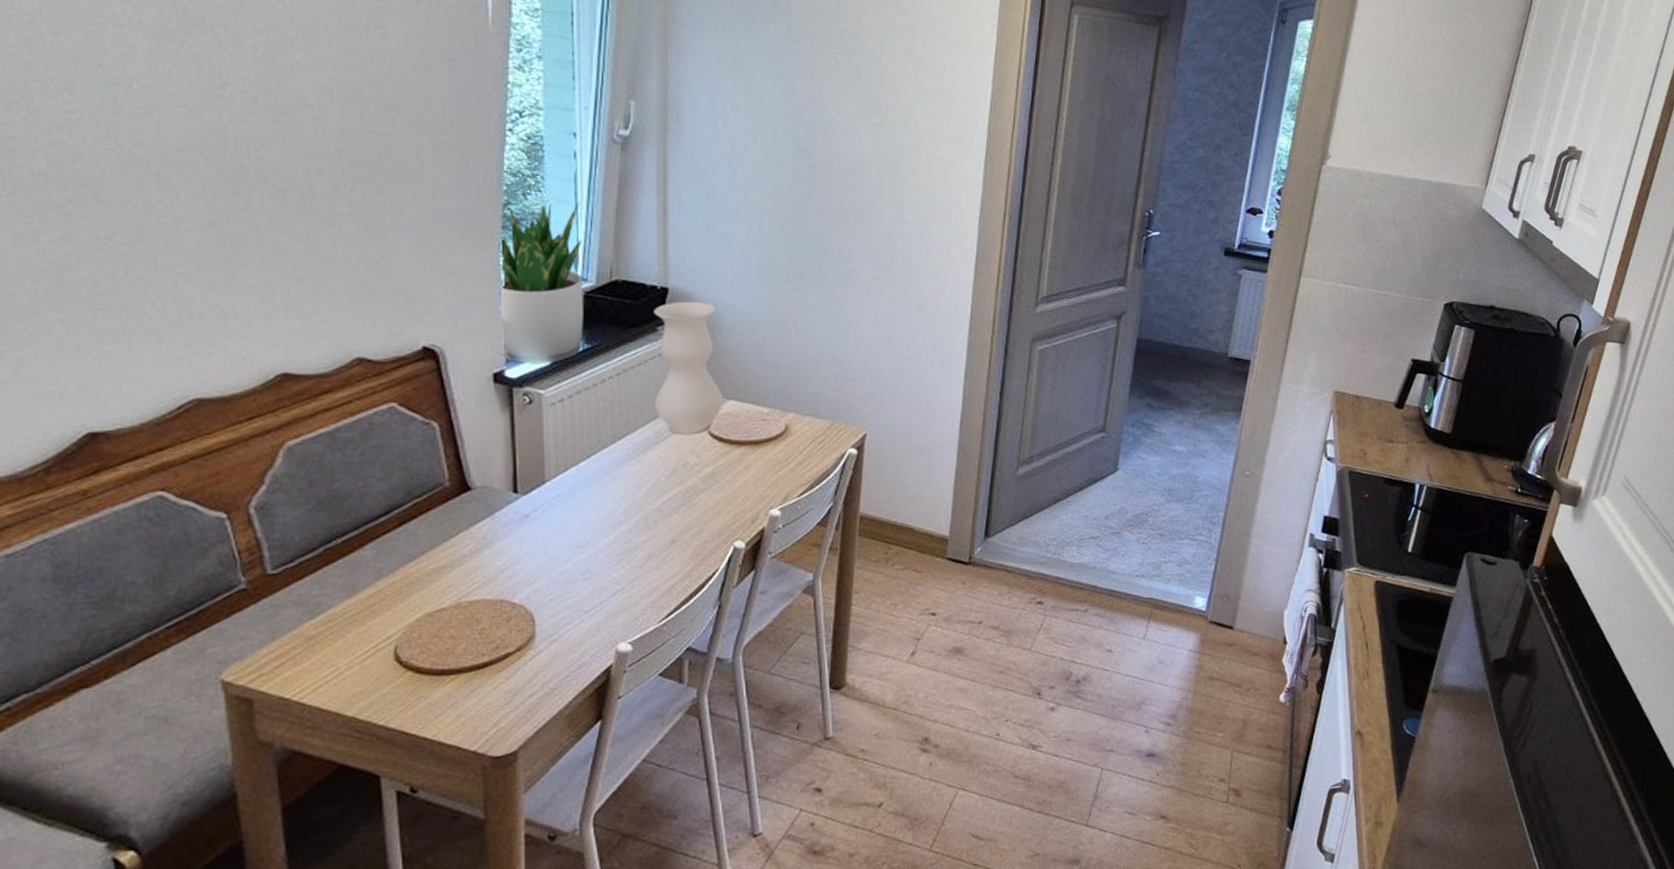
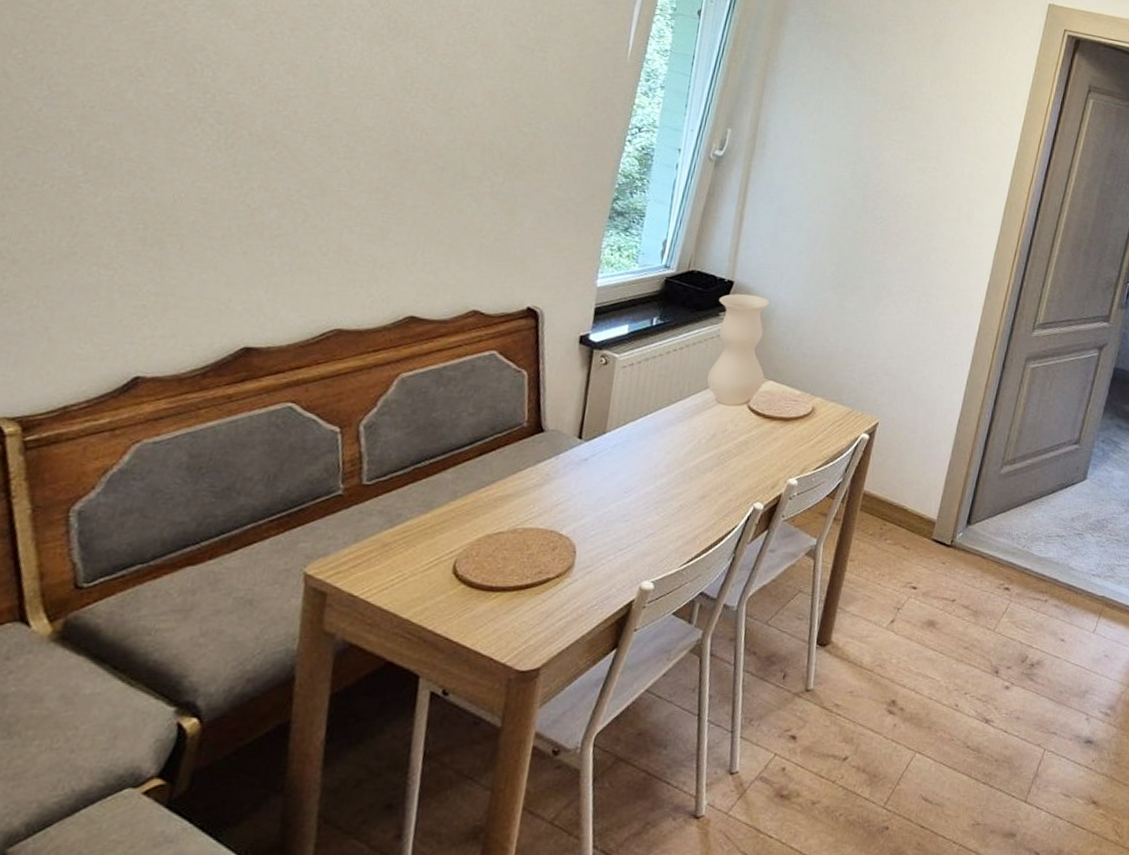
planter: present [499,202,584,364] -> none [589,201,674,333]

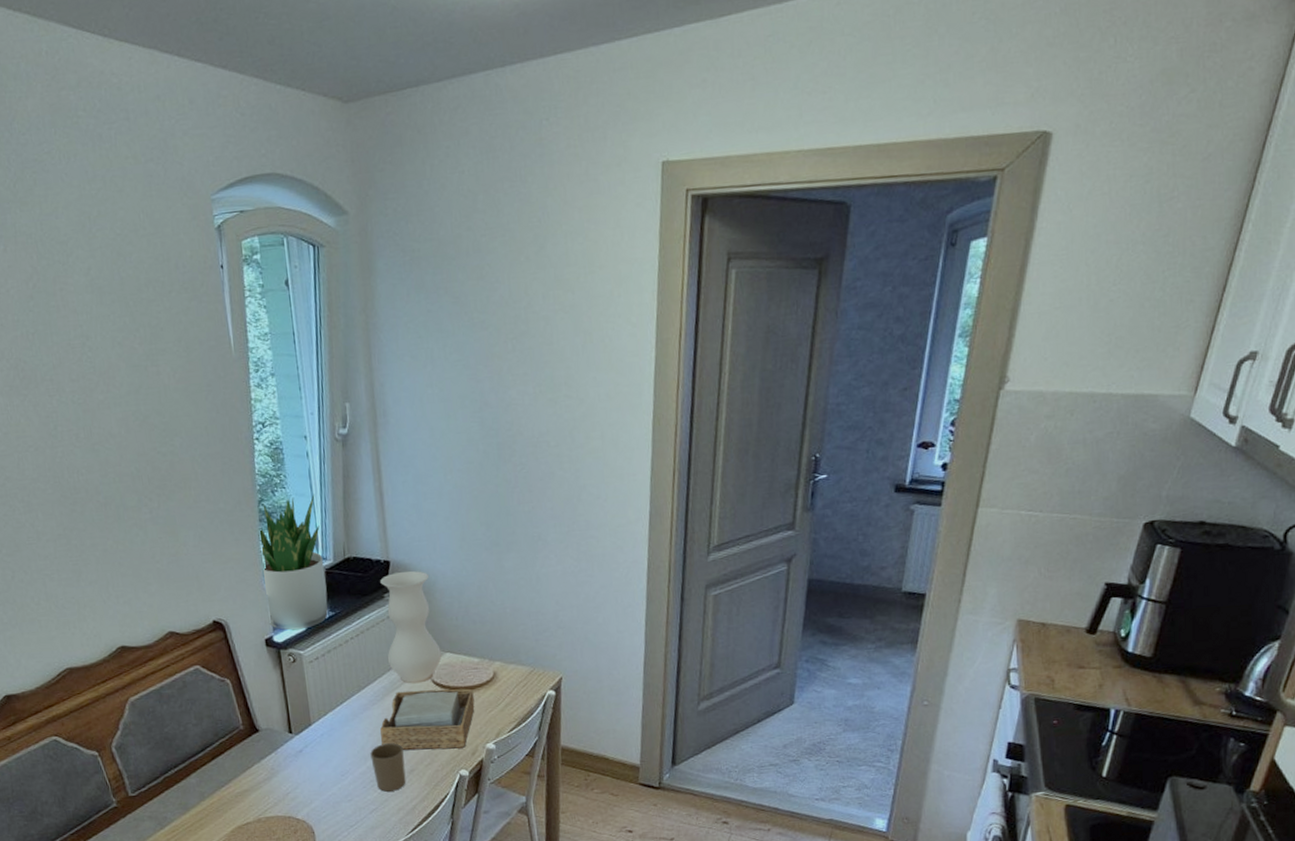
planter: none [589,201,674,333] -> present [258,494,328,631]
mug: none [661,464,700,516] -> present [370,743,406,792]
napkin holder: none [678,412,788,480] -> present [380,688,475,751]

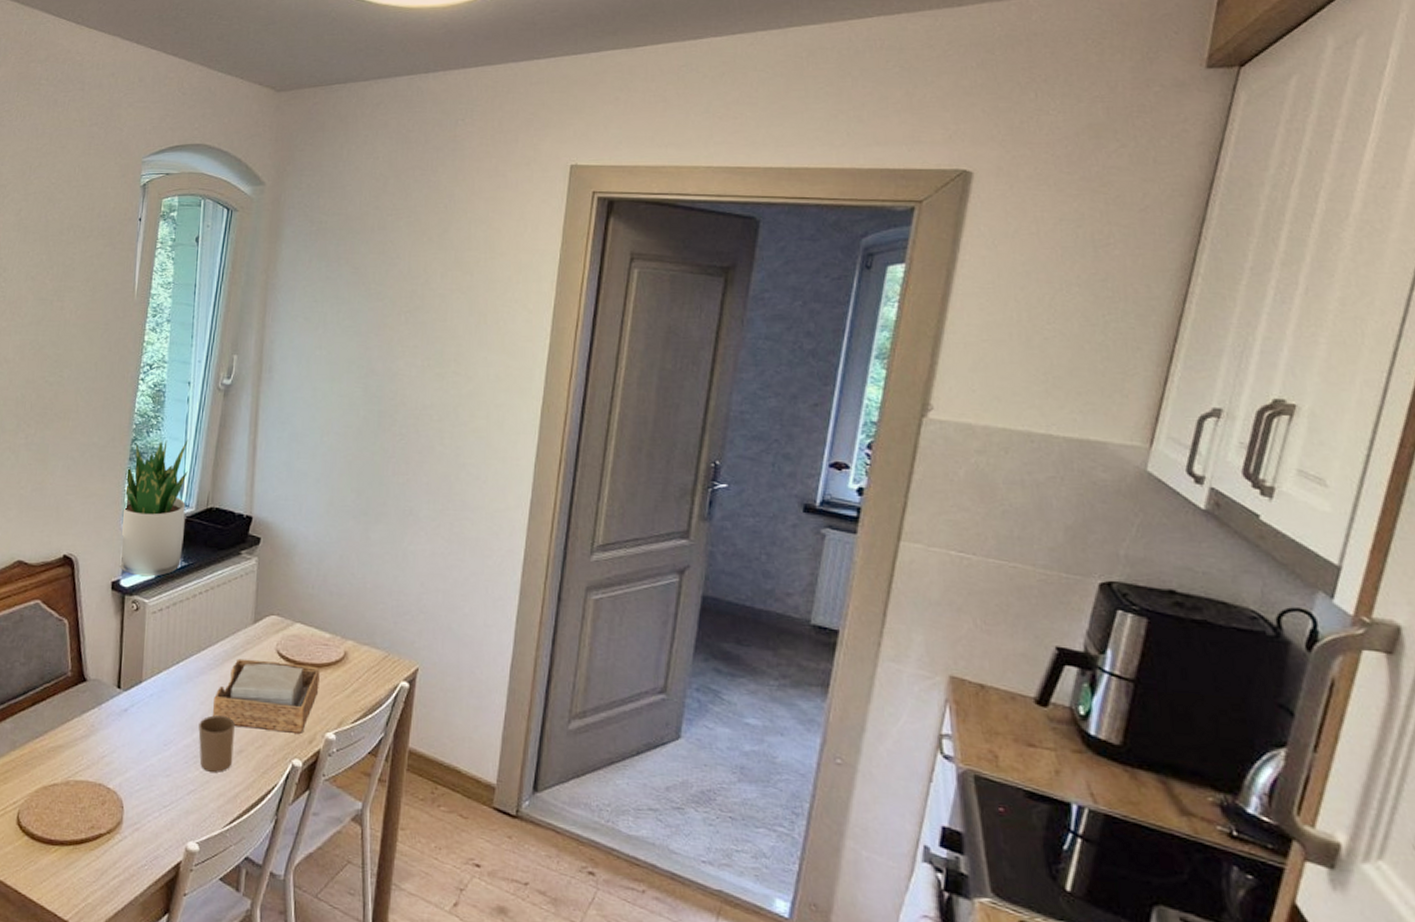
vase: present [380,570,442,684] -> none [233,529,291,653]

